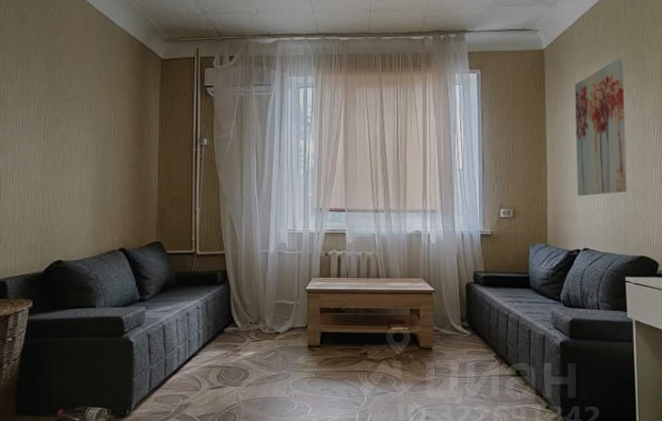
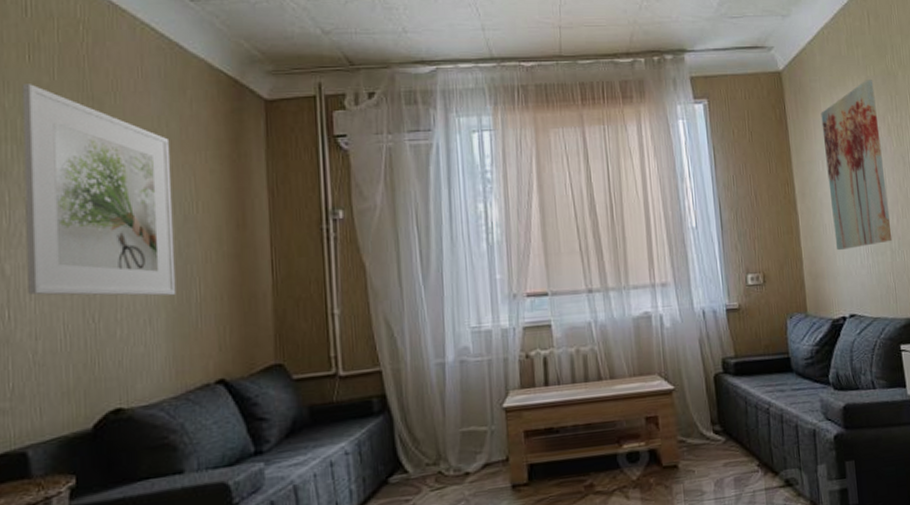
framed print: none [12,43,100,190] -> present [22,84,176,296]

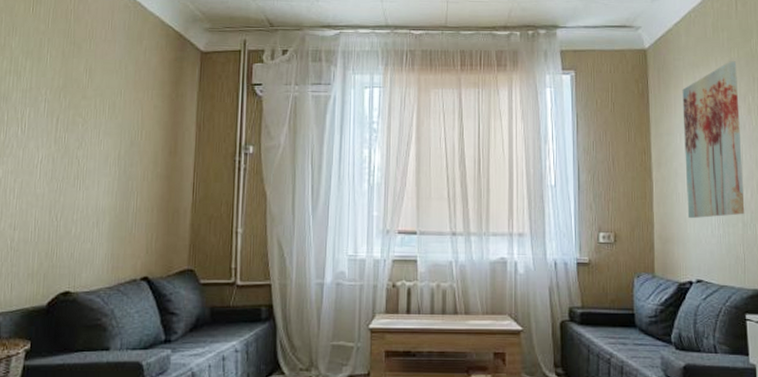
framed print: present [22,84,176,296] -> none [13,30,127,205]

